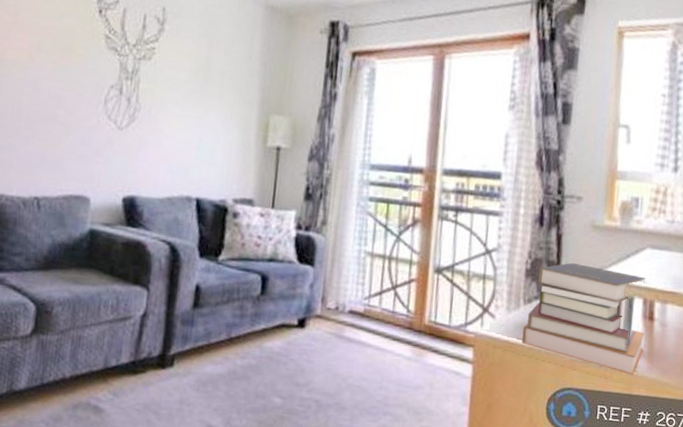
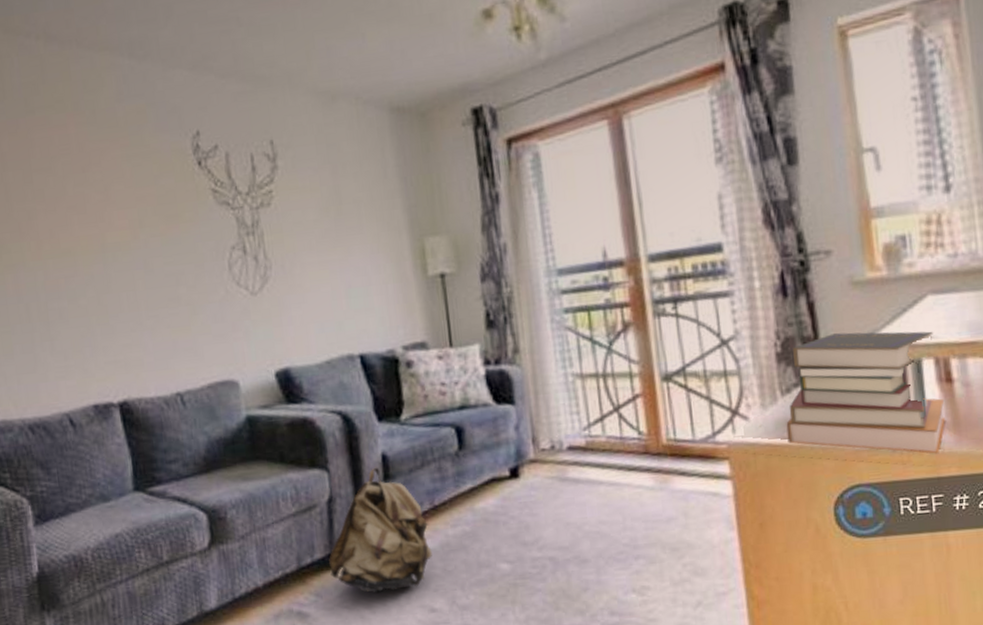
backpack: none [130,295,222,404] -> present [329,467,432,593]

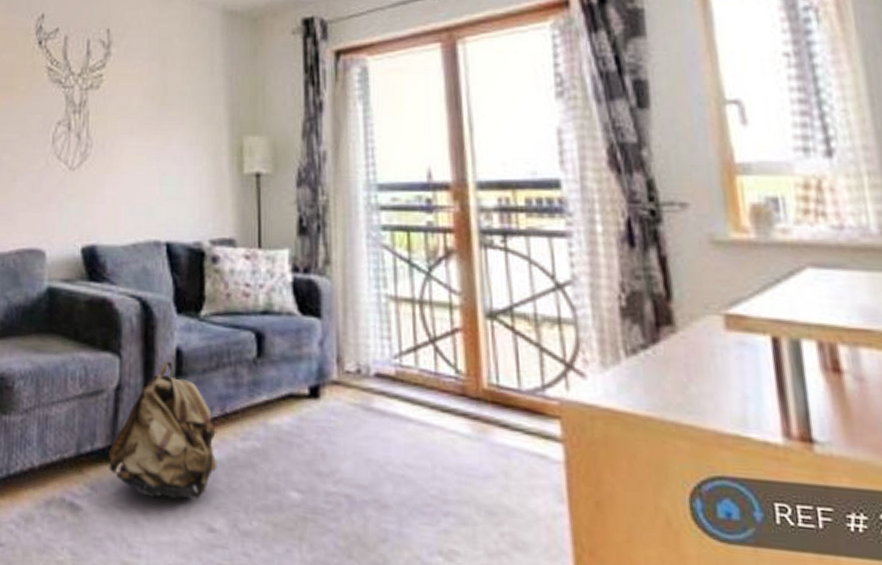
books: present [786,331,945,454] -> none [630,295,833,457]

